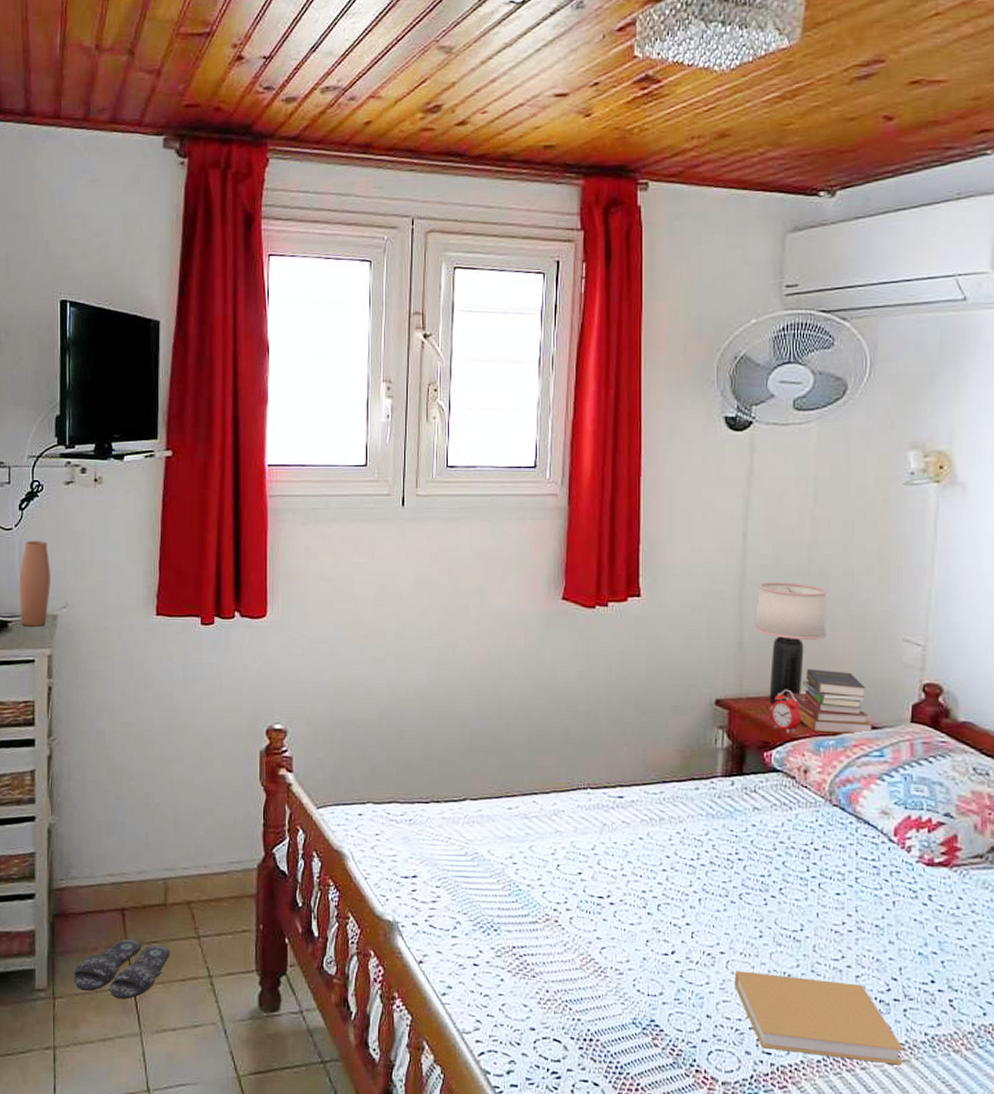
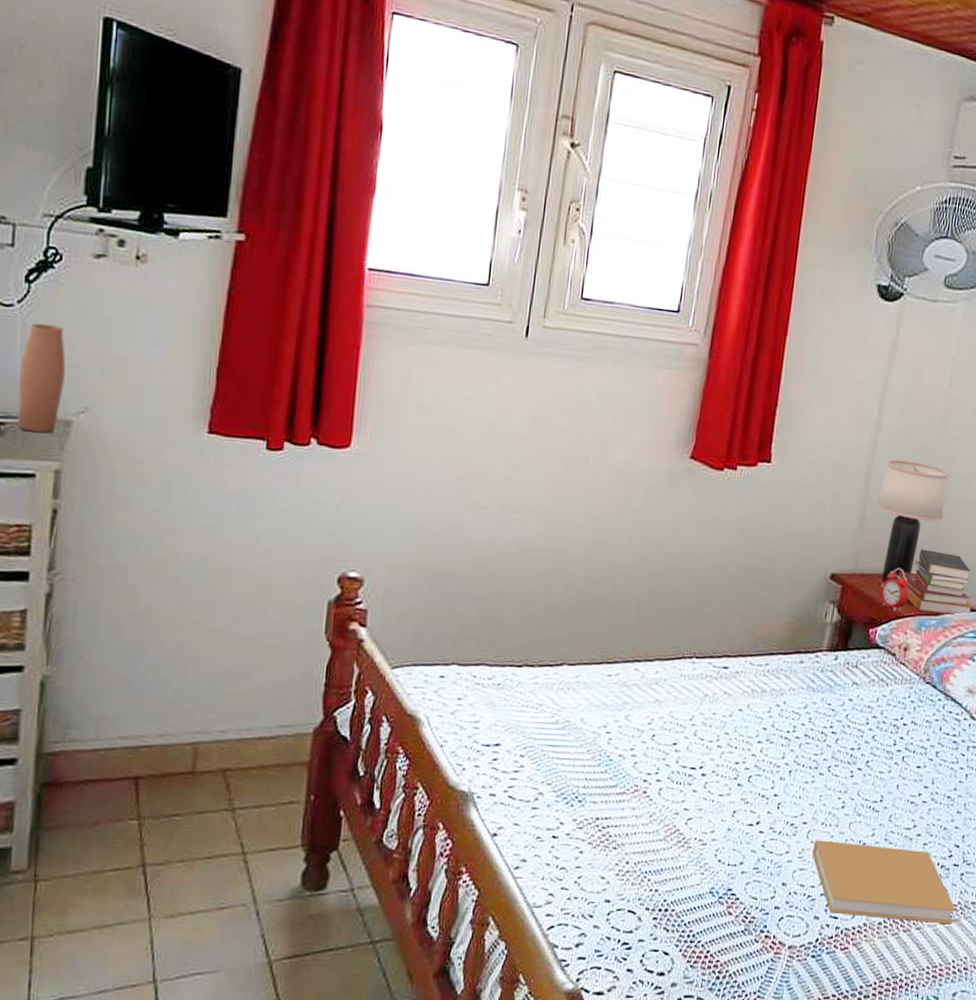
slippers: present [74,938,170,999] -> none [65,811,195,880]

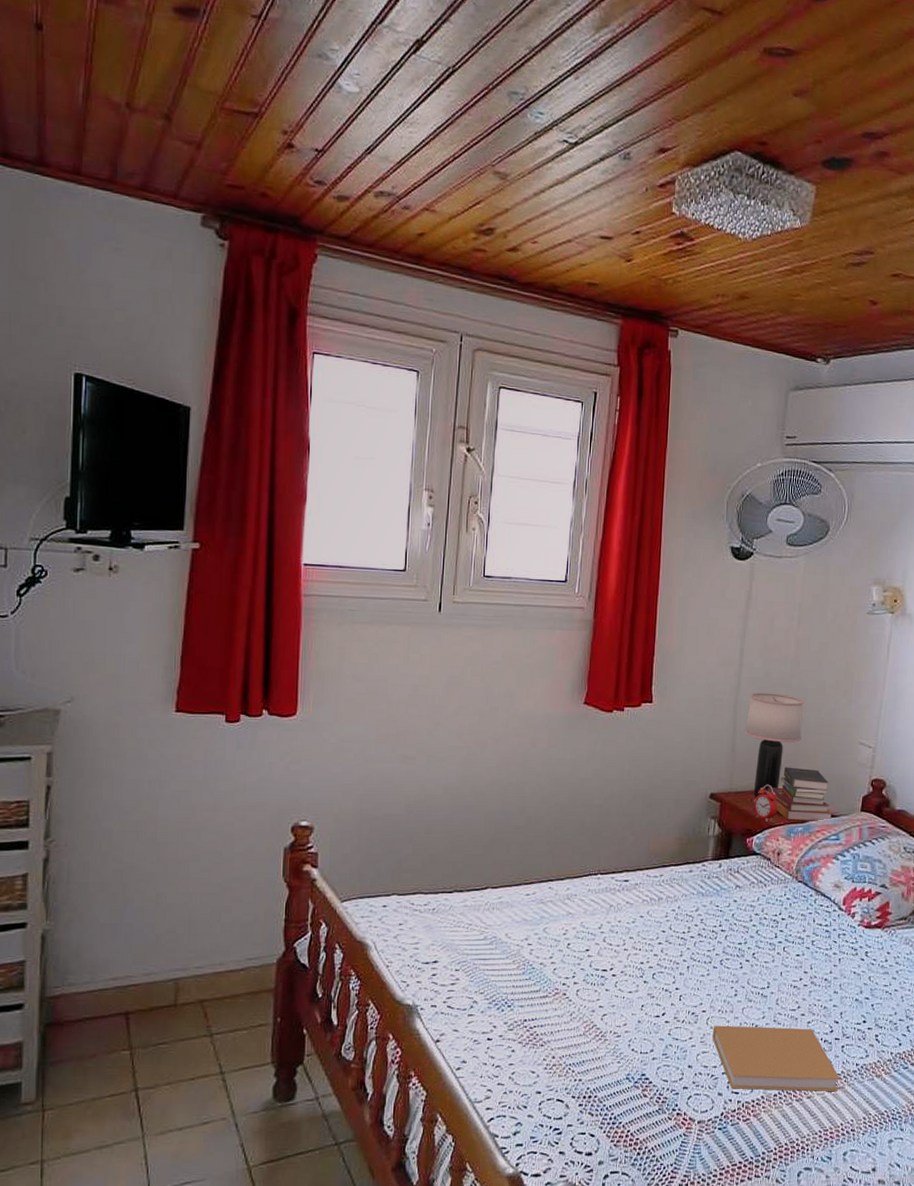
vase: present [18,323,66,433] -> none [14,630,53,722]

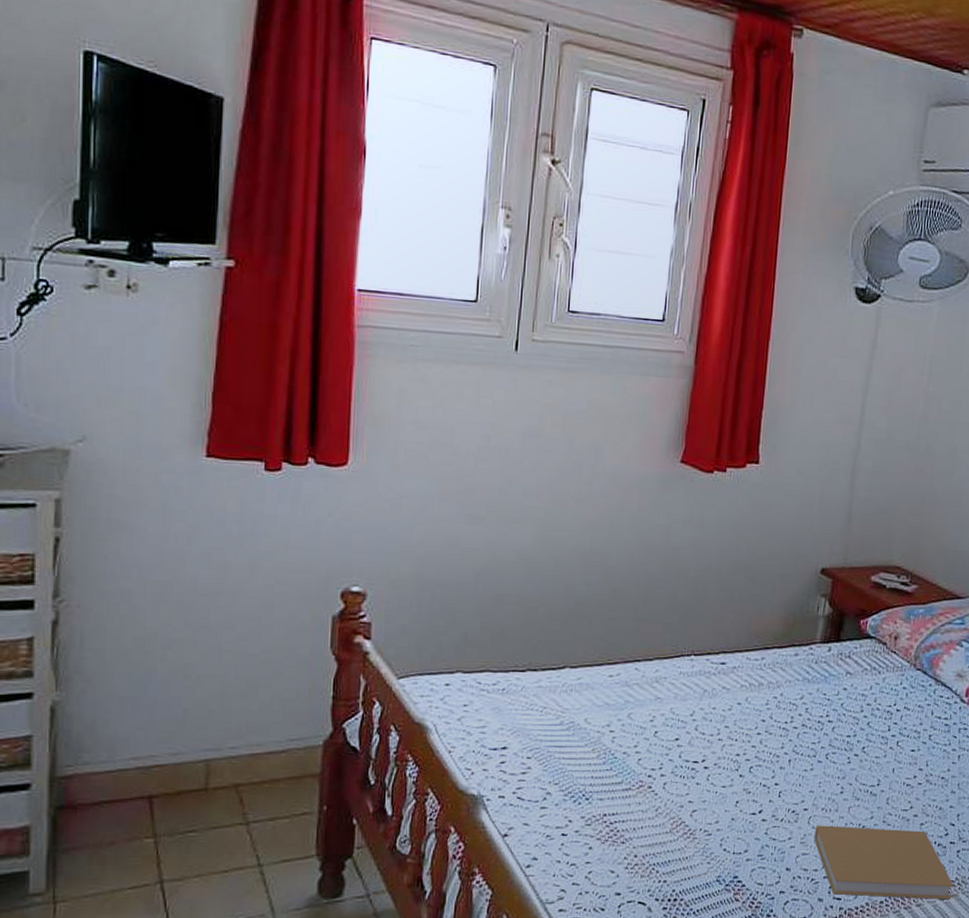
table lamp: present [744,692,804,797] -> none [862,456,932,574]
alarm clock: present [754,784,778,822] -> none [870,560,898,602]
books: present [767,767,832,822] -> none [886,541,958,604]

